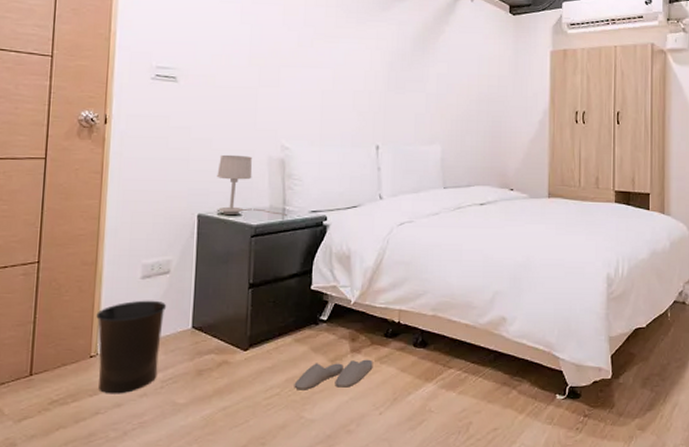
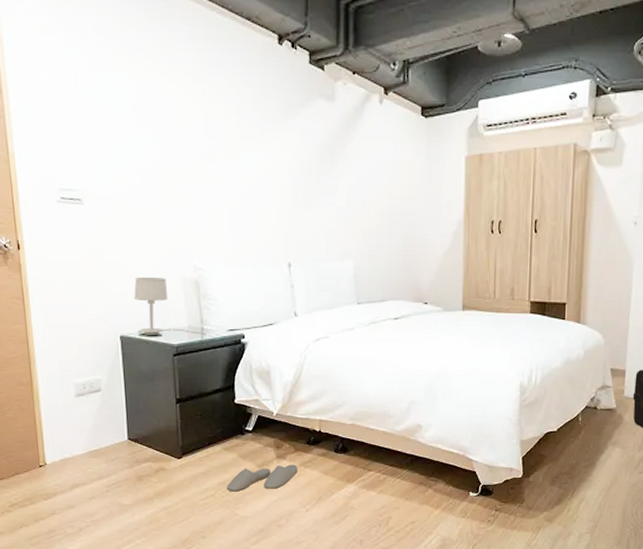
waste bin: present [96,300,167,393] -> none [39,416,103,497]

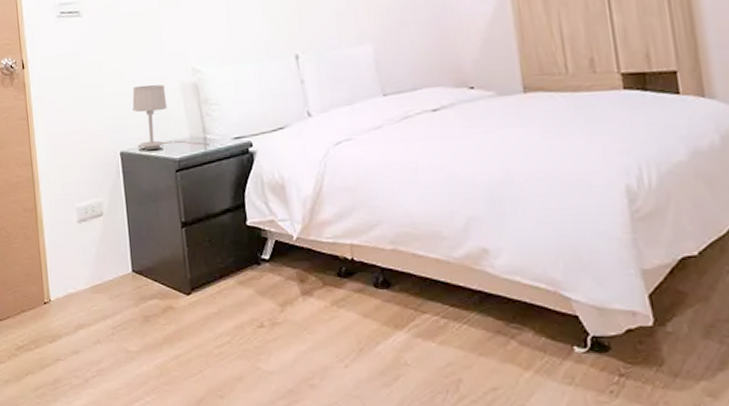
slippers: present [226,464,298,492] -> none [244,303,330,338]

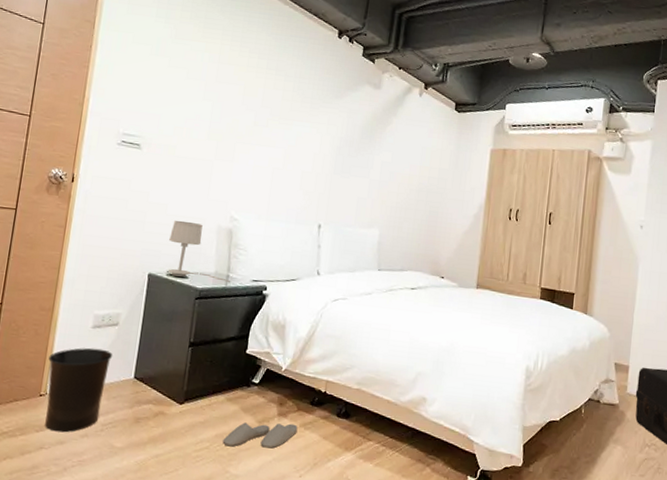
waste bin: none [43,244,107,340] -> present [45,347,113,432]
slippers: none [244,303,330,338] -> present [222,422,298,449]

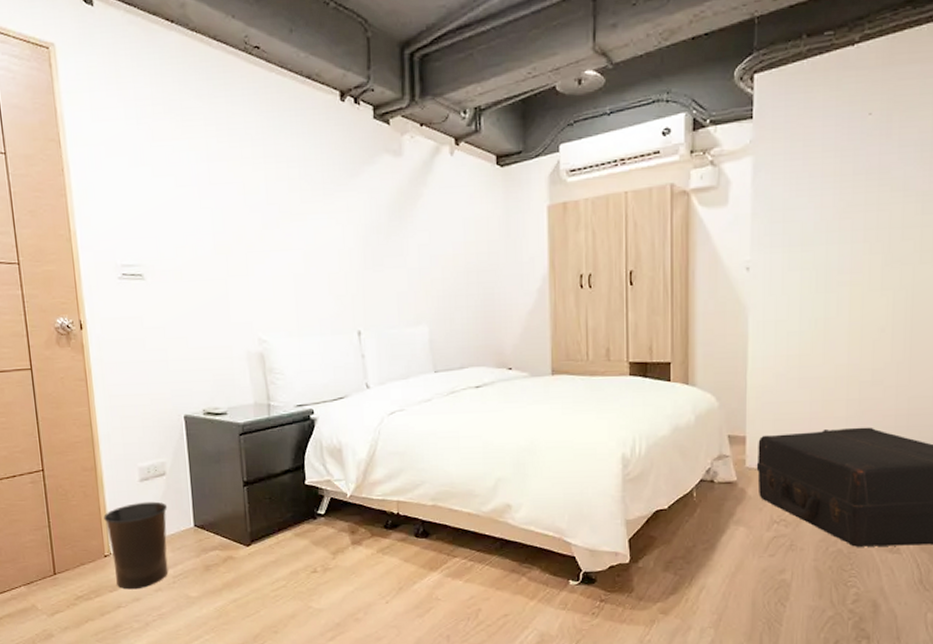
table lamp: present [168,220,230,283] -> none [197,352,273,414]
slippers: present [222,422,298,449] -> none [299,551,375,582]

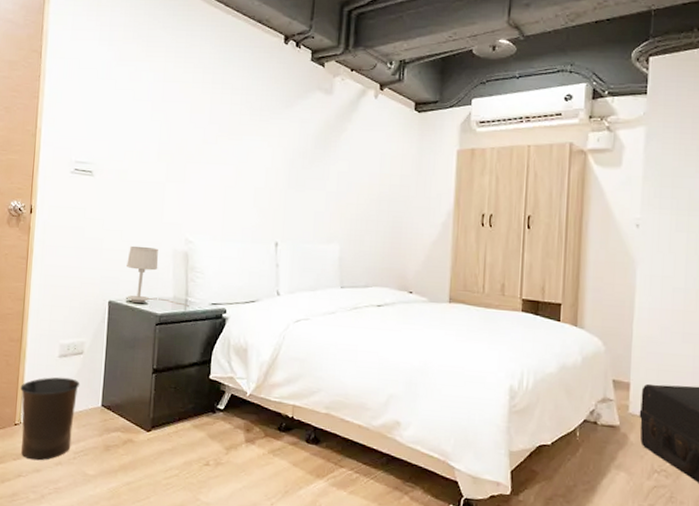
table lamp: none [197,352,273,414] -> present [126,245,189,308]

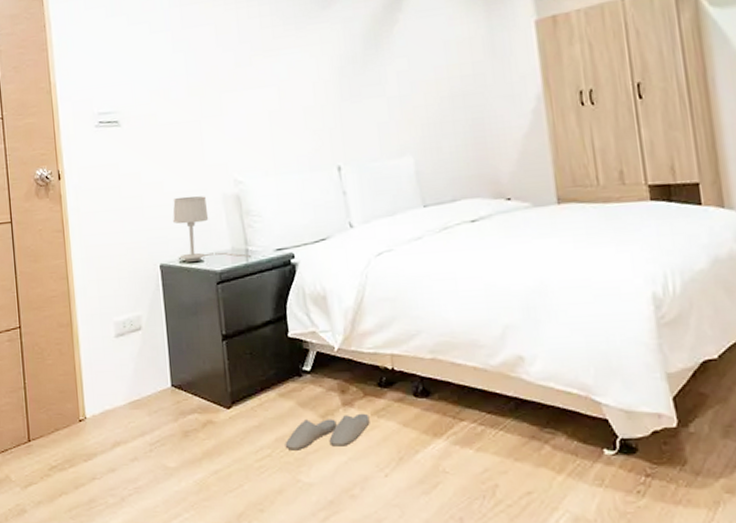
waste bin: present [20,377,80,460] -> none [79,359,145,458]
slippers: none [191,449,266,476] -> present [285,413,370,451]

